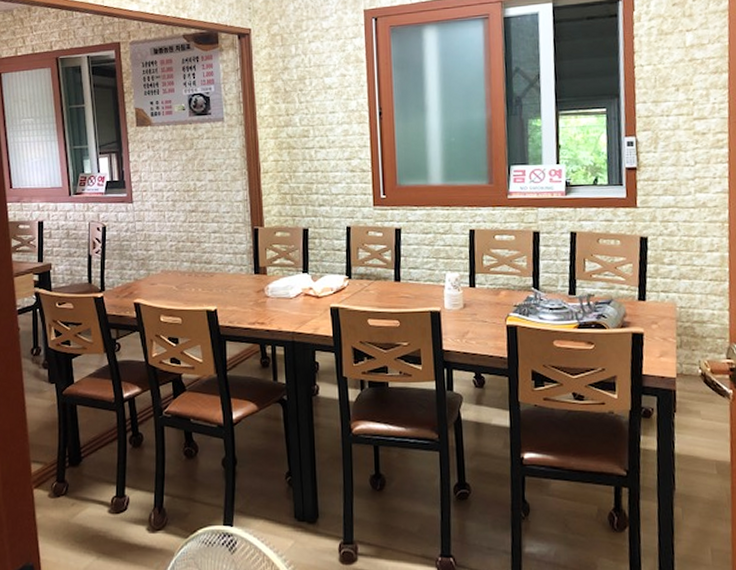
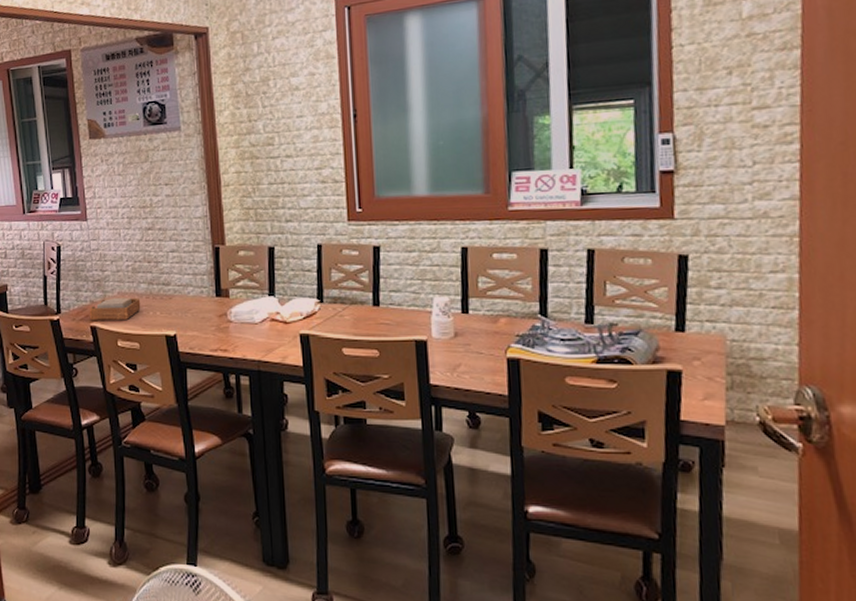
napkin holder: none [133,275,183,297] -> present [89,297,141,321]

